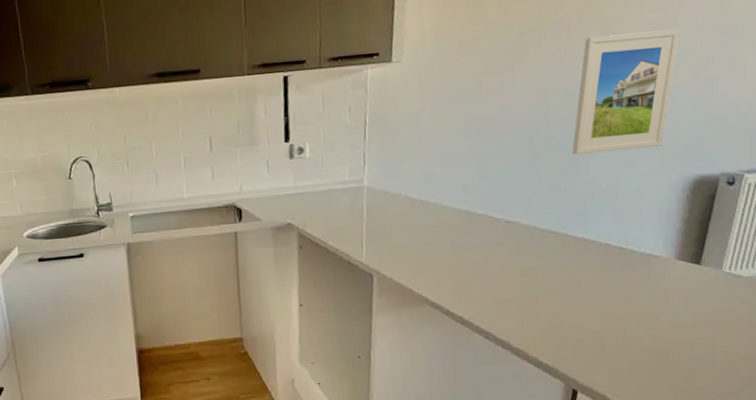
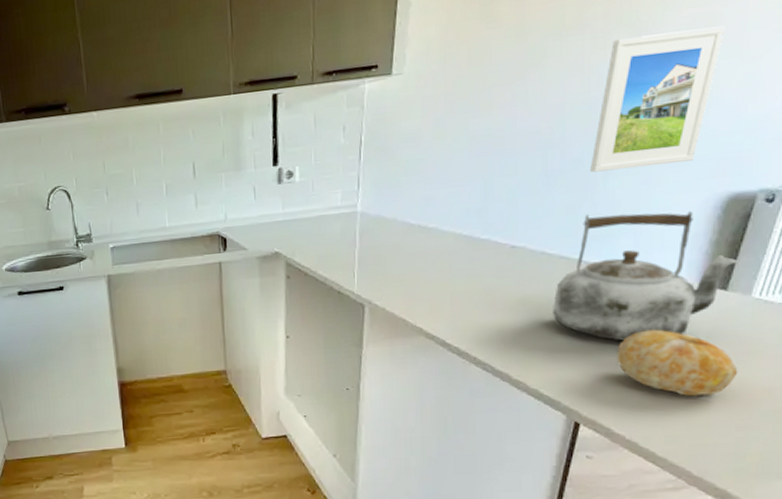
kettle: none [546,191,708,312] -> present [553,211,738,341]
fruit: none [607,300,717,365] -> present [617,329,738,397]

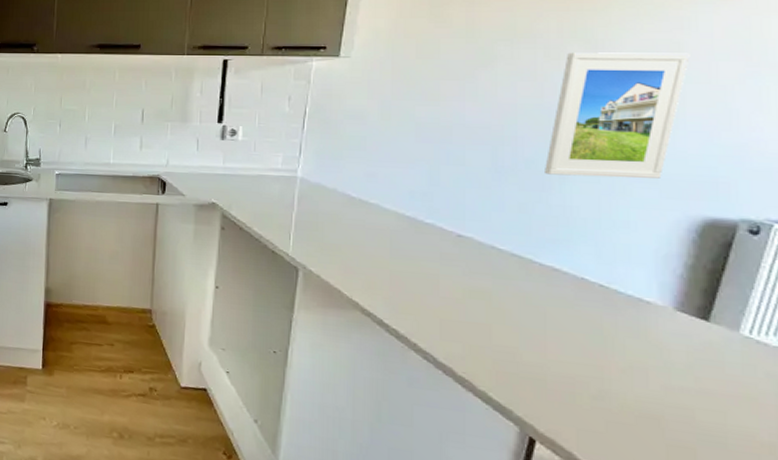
kettle: present [553,211,738,341] -> none [504,215,721,361]
fruit: present [617,329,738,397] -> none [579,349,729,438]

